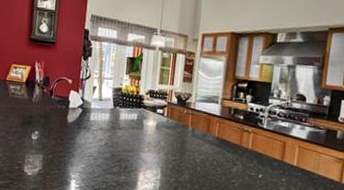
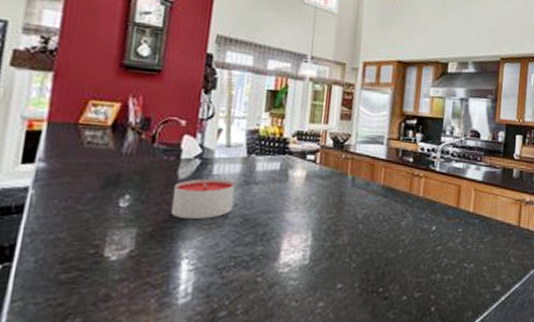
candle: none [64,123,106,153] -> present [171,178,236,220]

